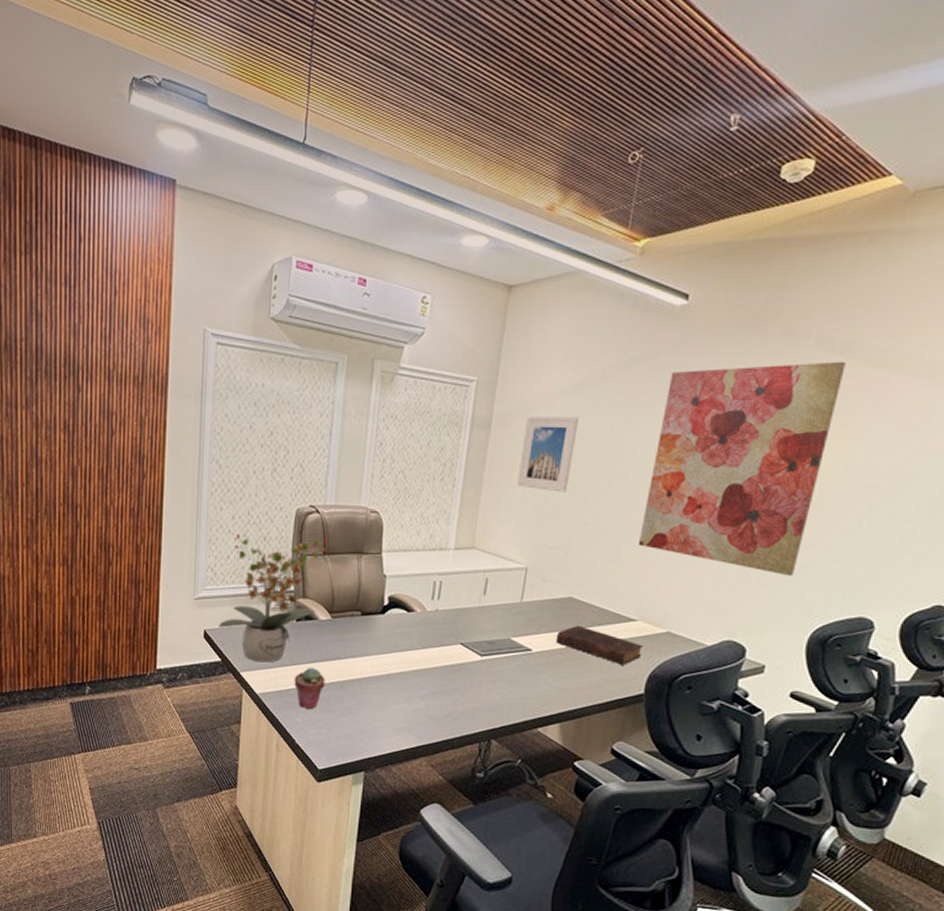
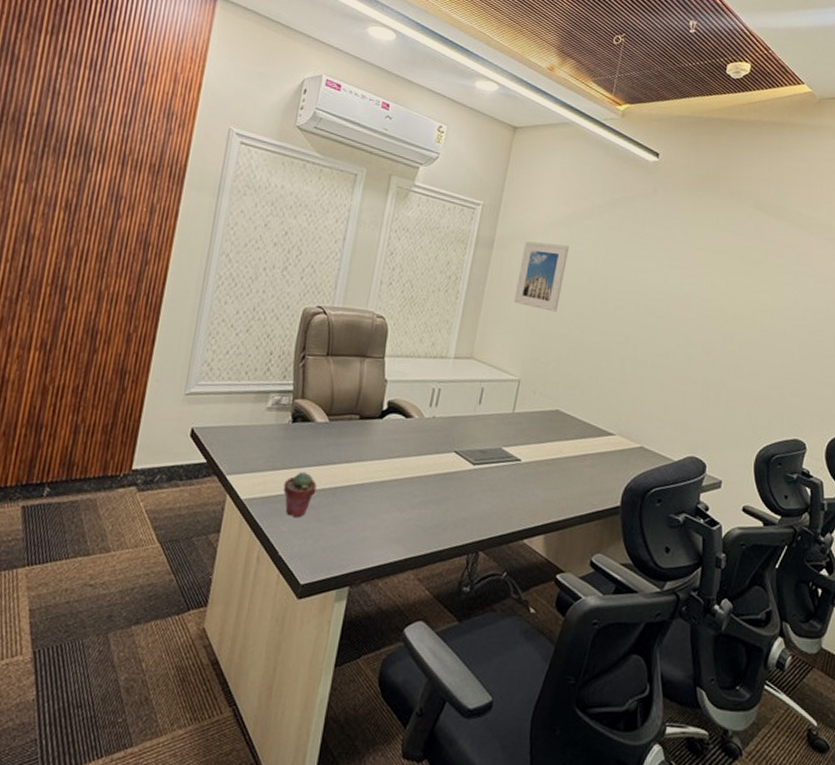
potted plant: present [219,533,329,663] -> none [208,328,333,466]
book: present [556,625,643,665] -> none [543,437,620,478]
wall art: present [638,361,845,576] -> none [616,215,777,400]

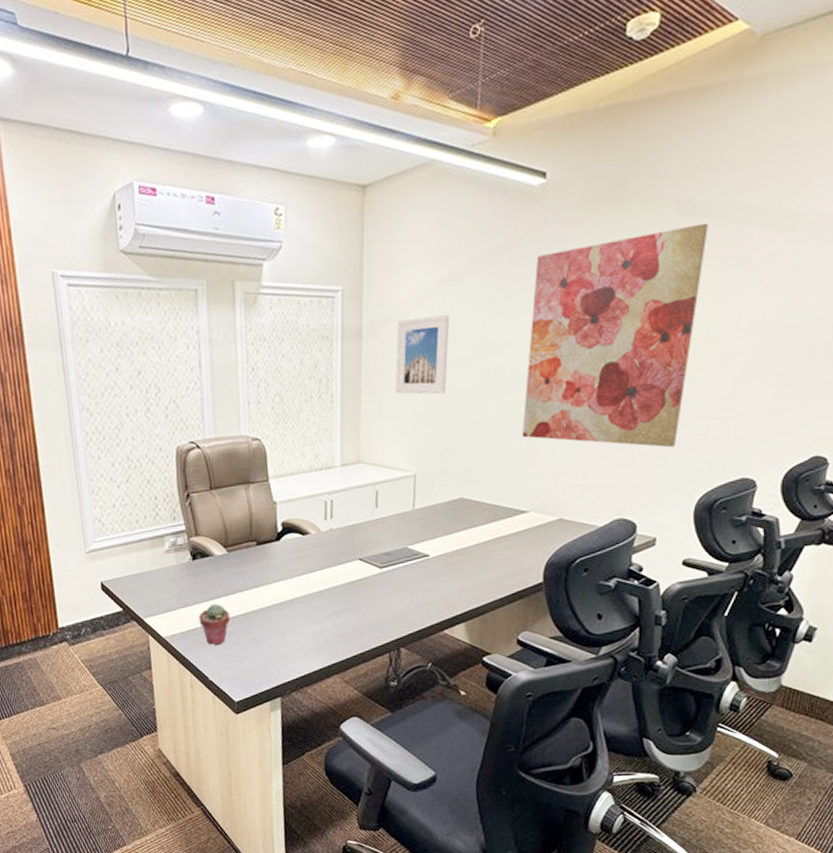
wall art: none [616,215,777,400] -> present [521,223,708,448]

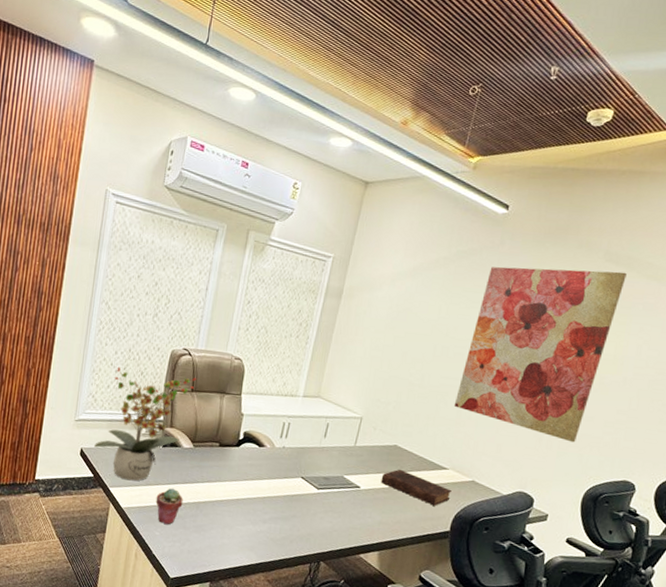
potted plant: none [115,472,214,607] -> present [94,366,197,481]
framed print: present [395,314,450,395] -> none [359,291,415,357]
book: none [451,524,537,558] -> present [381,469,452,506]

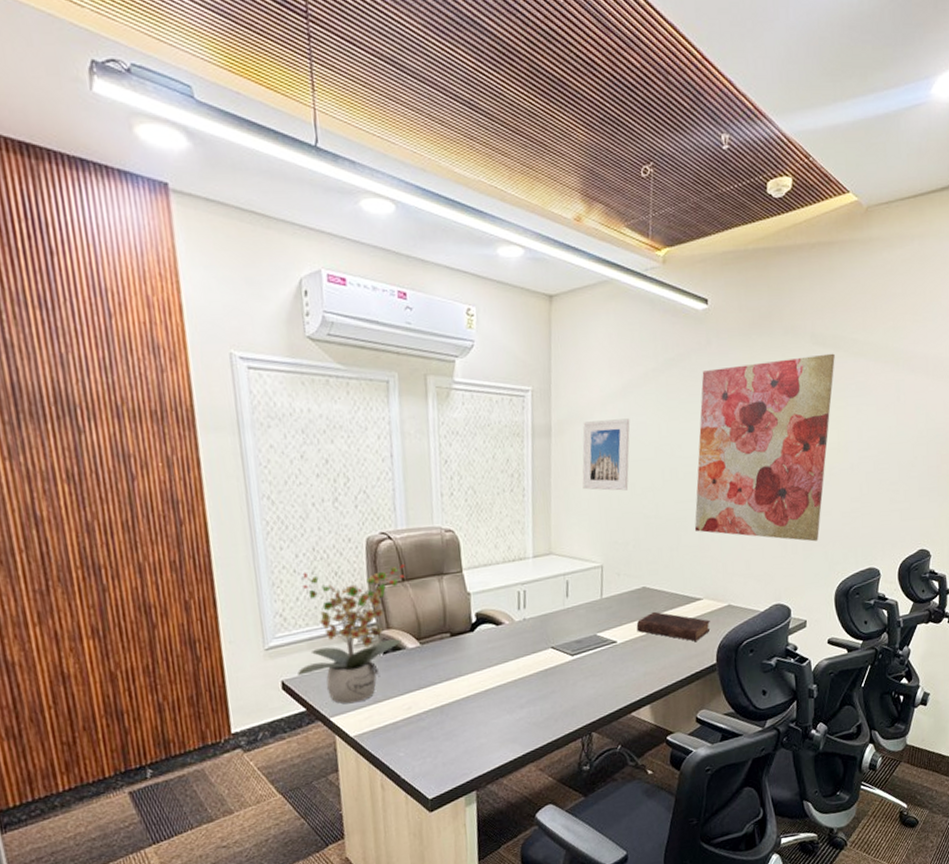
potted succulent: present [155,487,183,525] -> none [389,697,424,742]
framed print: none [359,291,415,357] -> present [582,418,630,491]

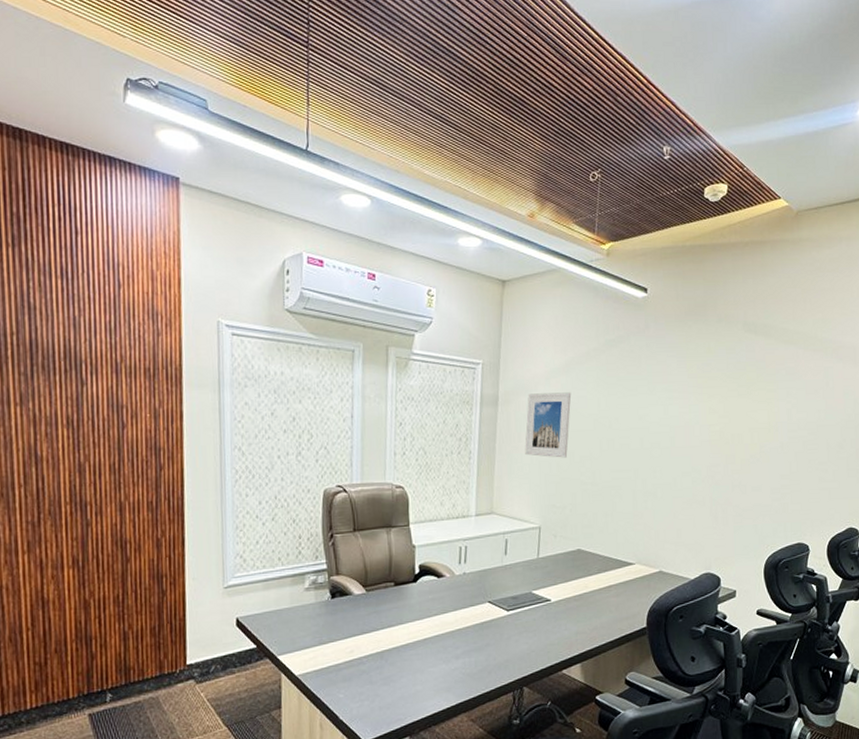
potted plant: present [298,563,406,704] -> none [252,515,358,644]
book: present [636,611,711,641] -> none [570,573,642,604]
wall art: present [694,353,835,542] -> none [629,340,766,515]

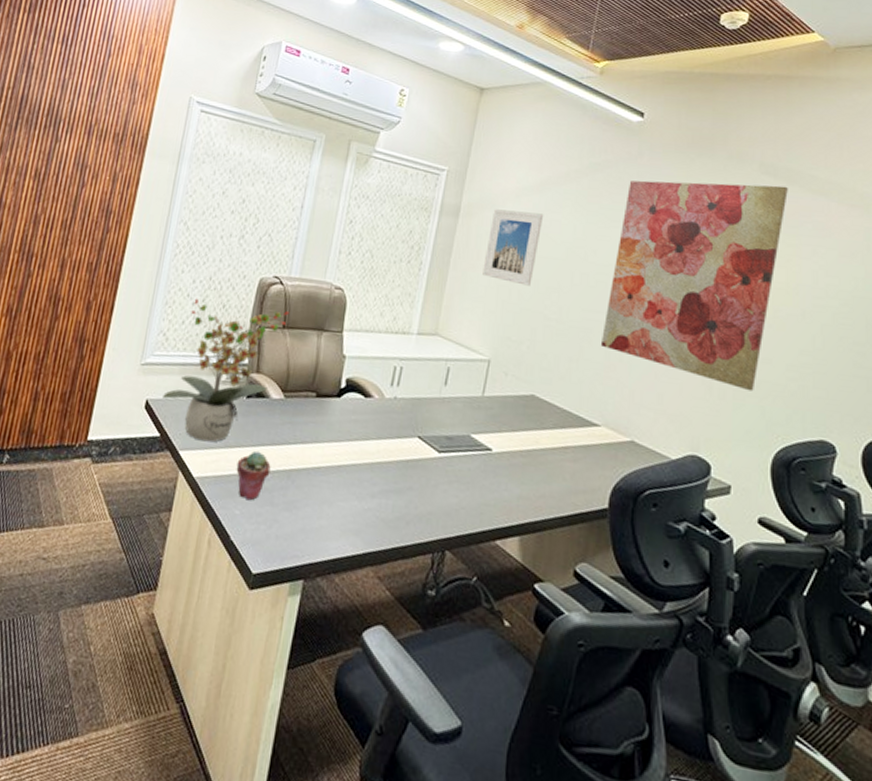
potted plant: none [252,515,358,644] -> present [163,298,290,442]
potted succulent: none [333,641,365,685] -> present [236,450,271,501]
wall art: none [629,340,766,515] -> present [600,180,788,391]

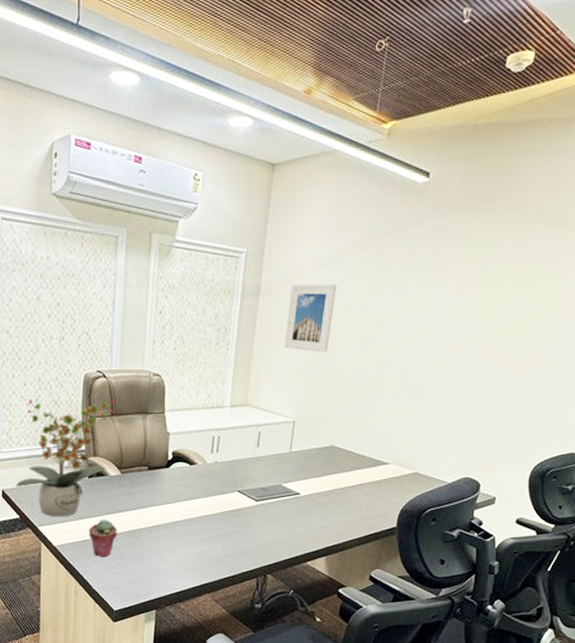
wall art: present [600,180,788,391] -> none [389,232,560,420]

